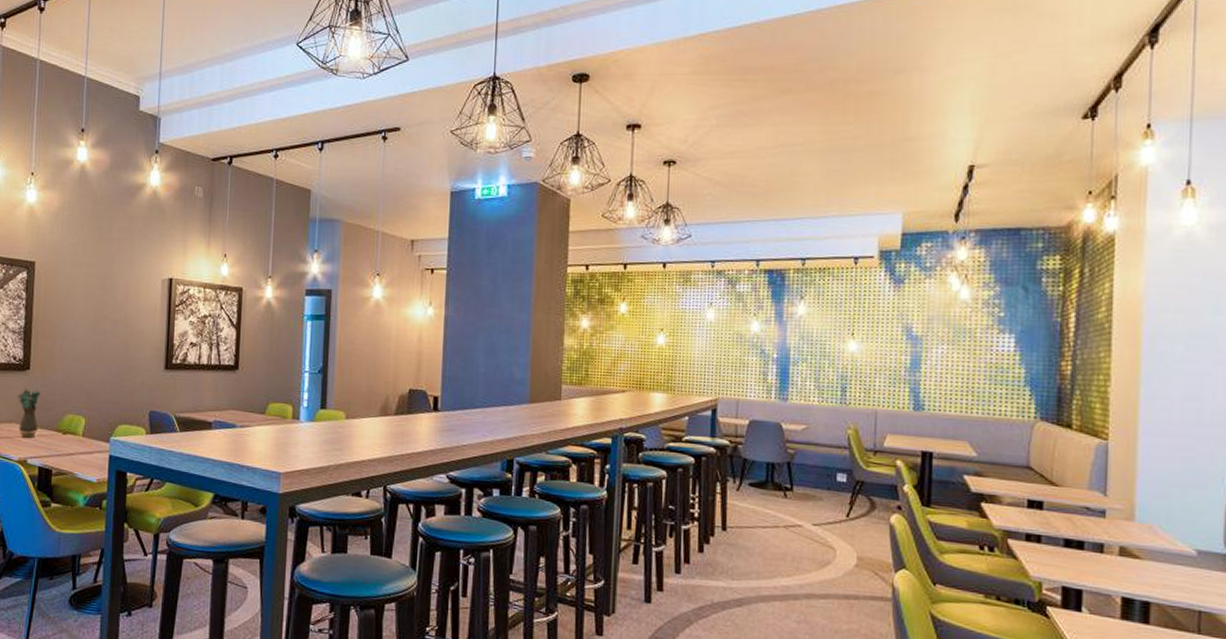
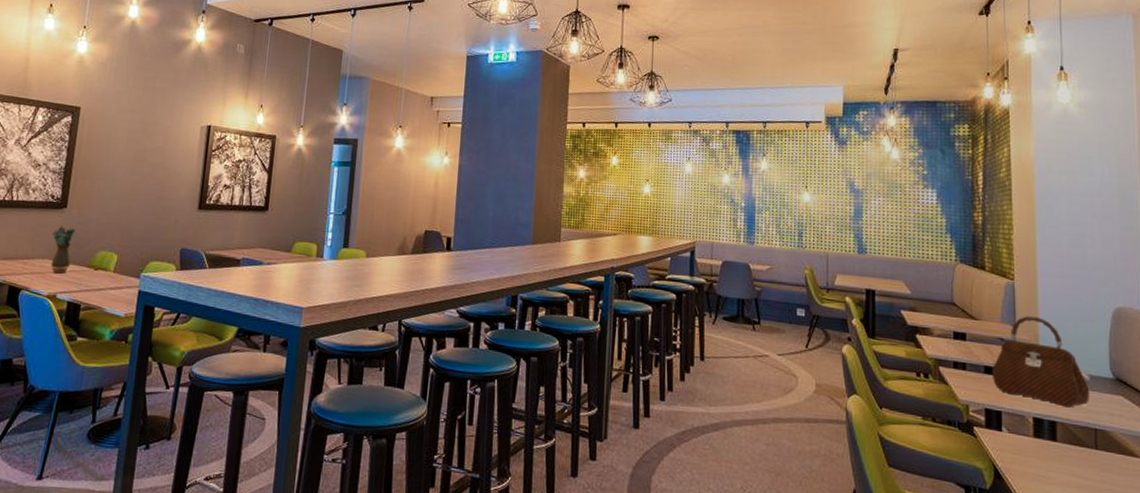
handbag: none [1074,482,1196,587] -> present [992,316,1090,408]

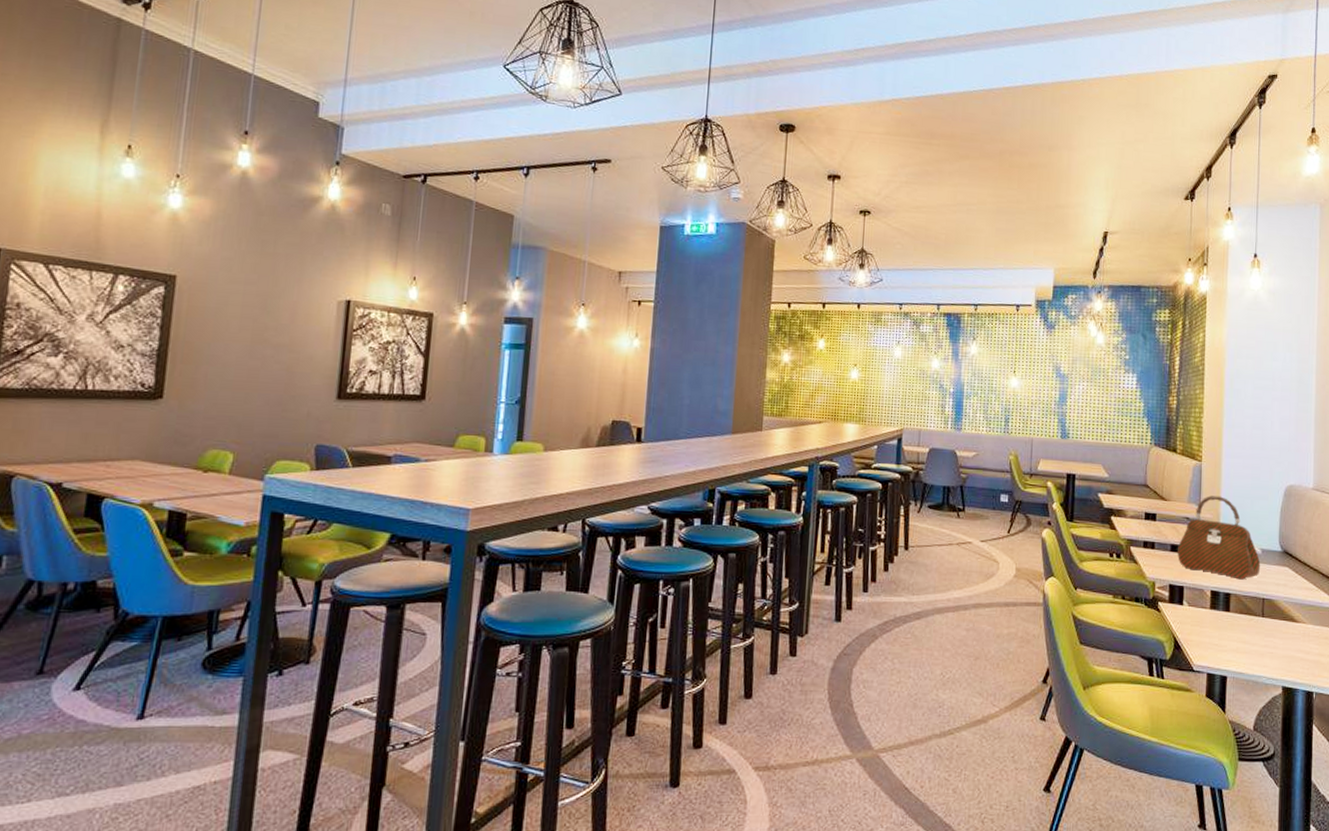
vase: present [50,225,75,274] -> none [143,419,176,478]

